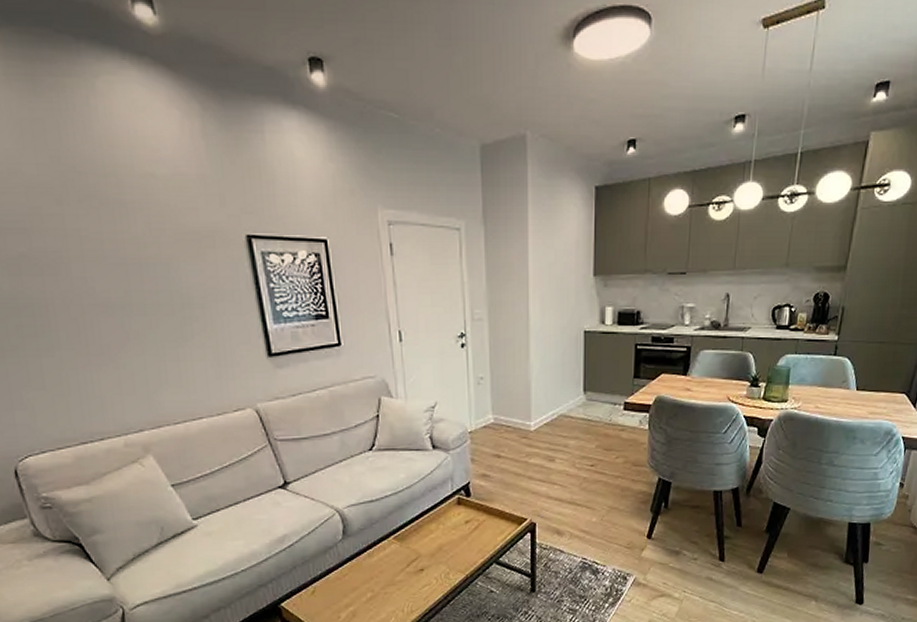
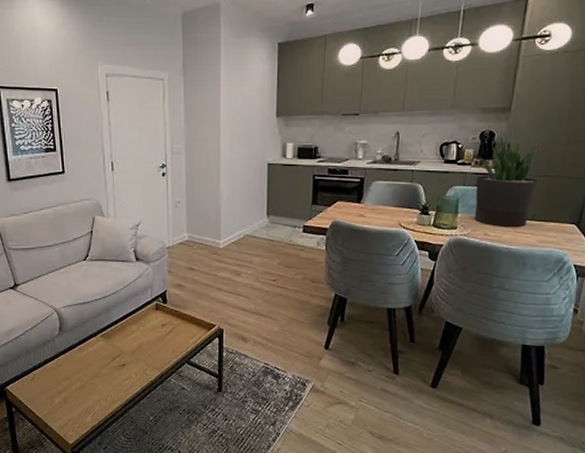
planter: none [805,298,873,398] -> present [474,136,539,227]

